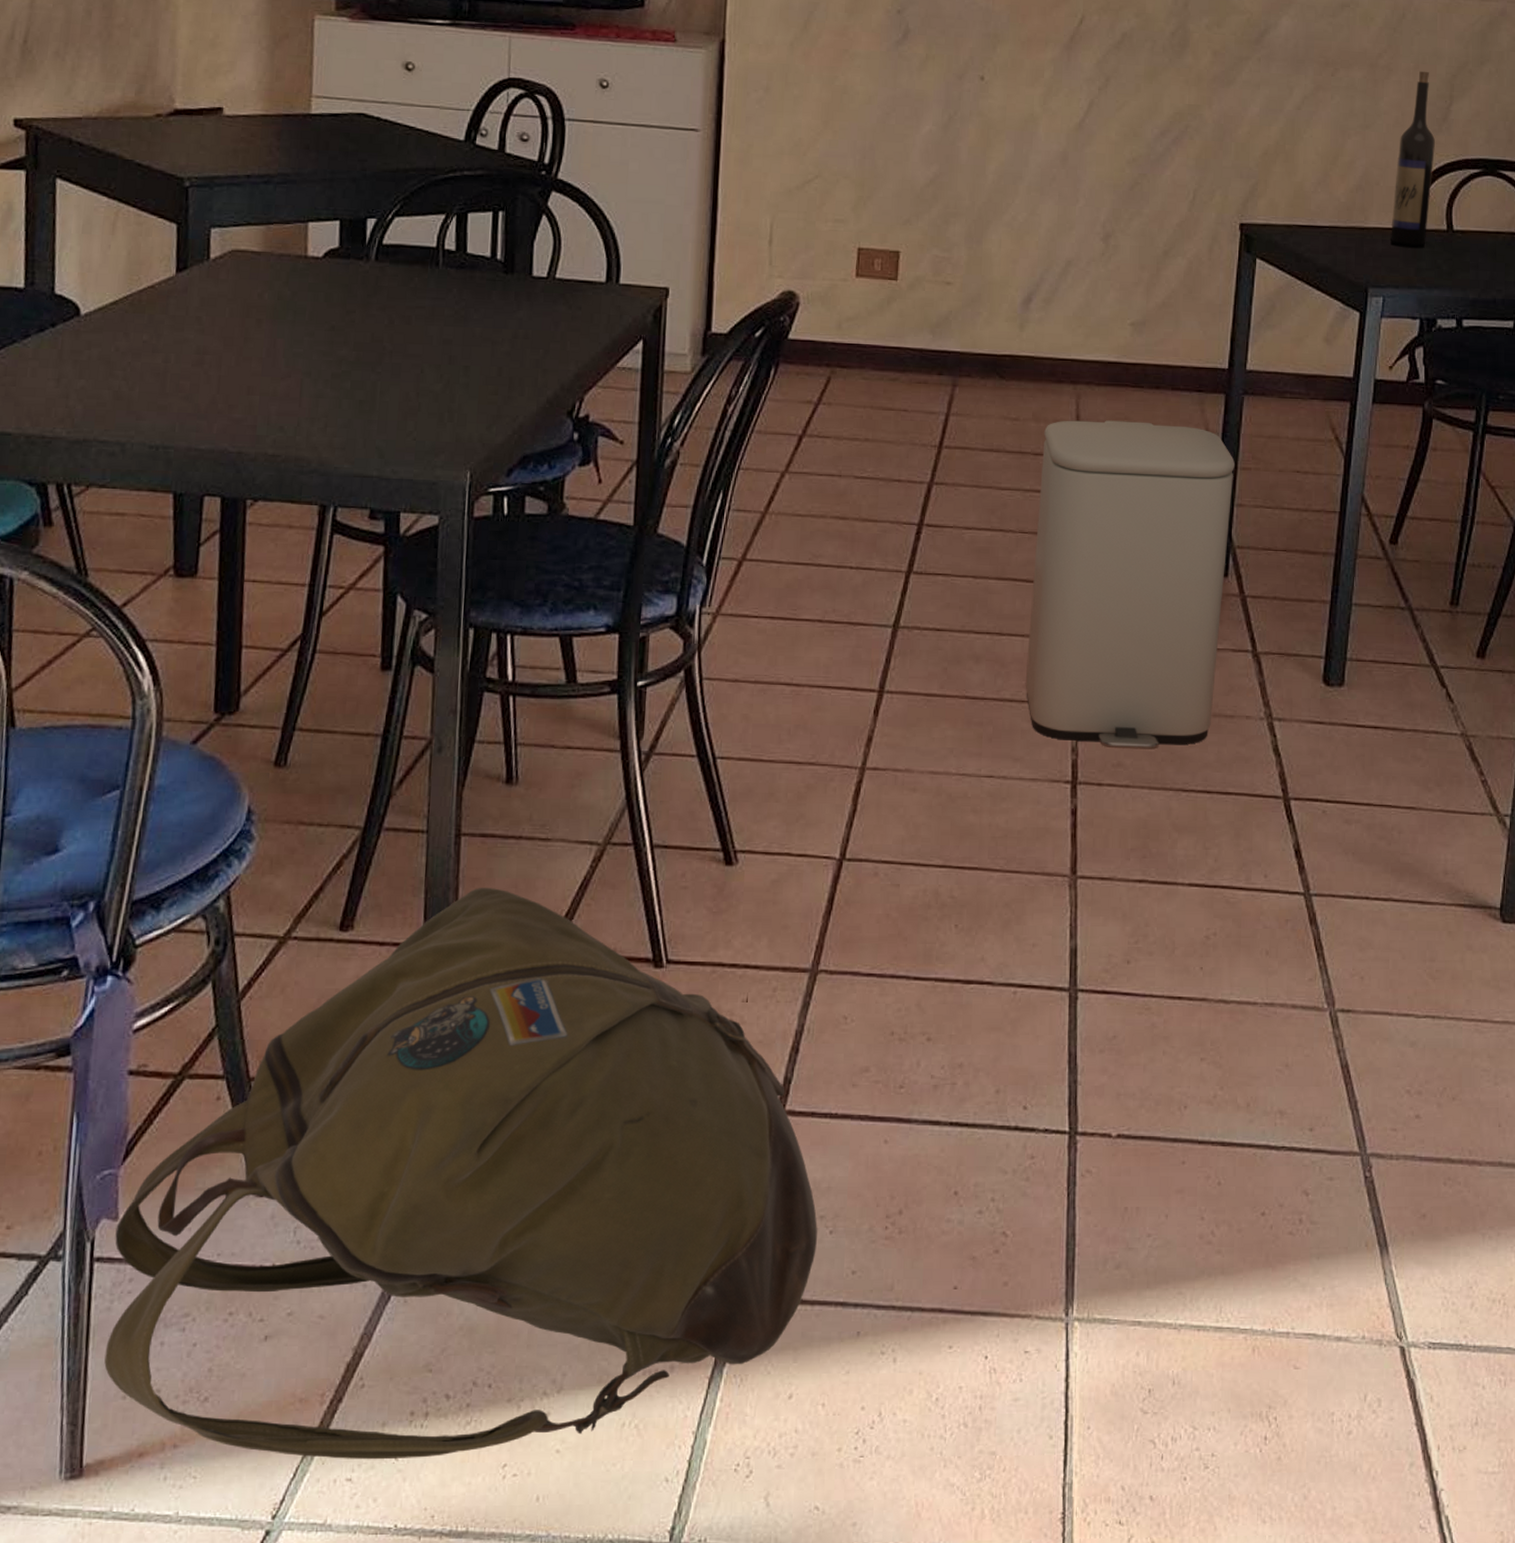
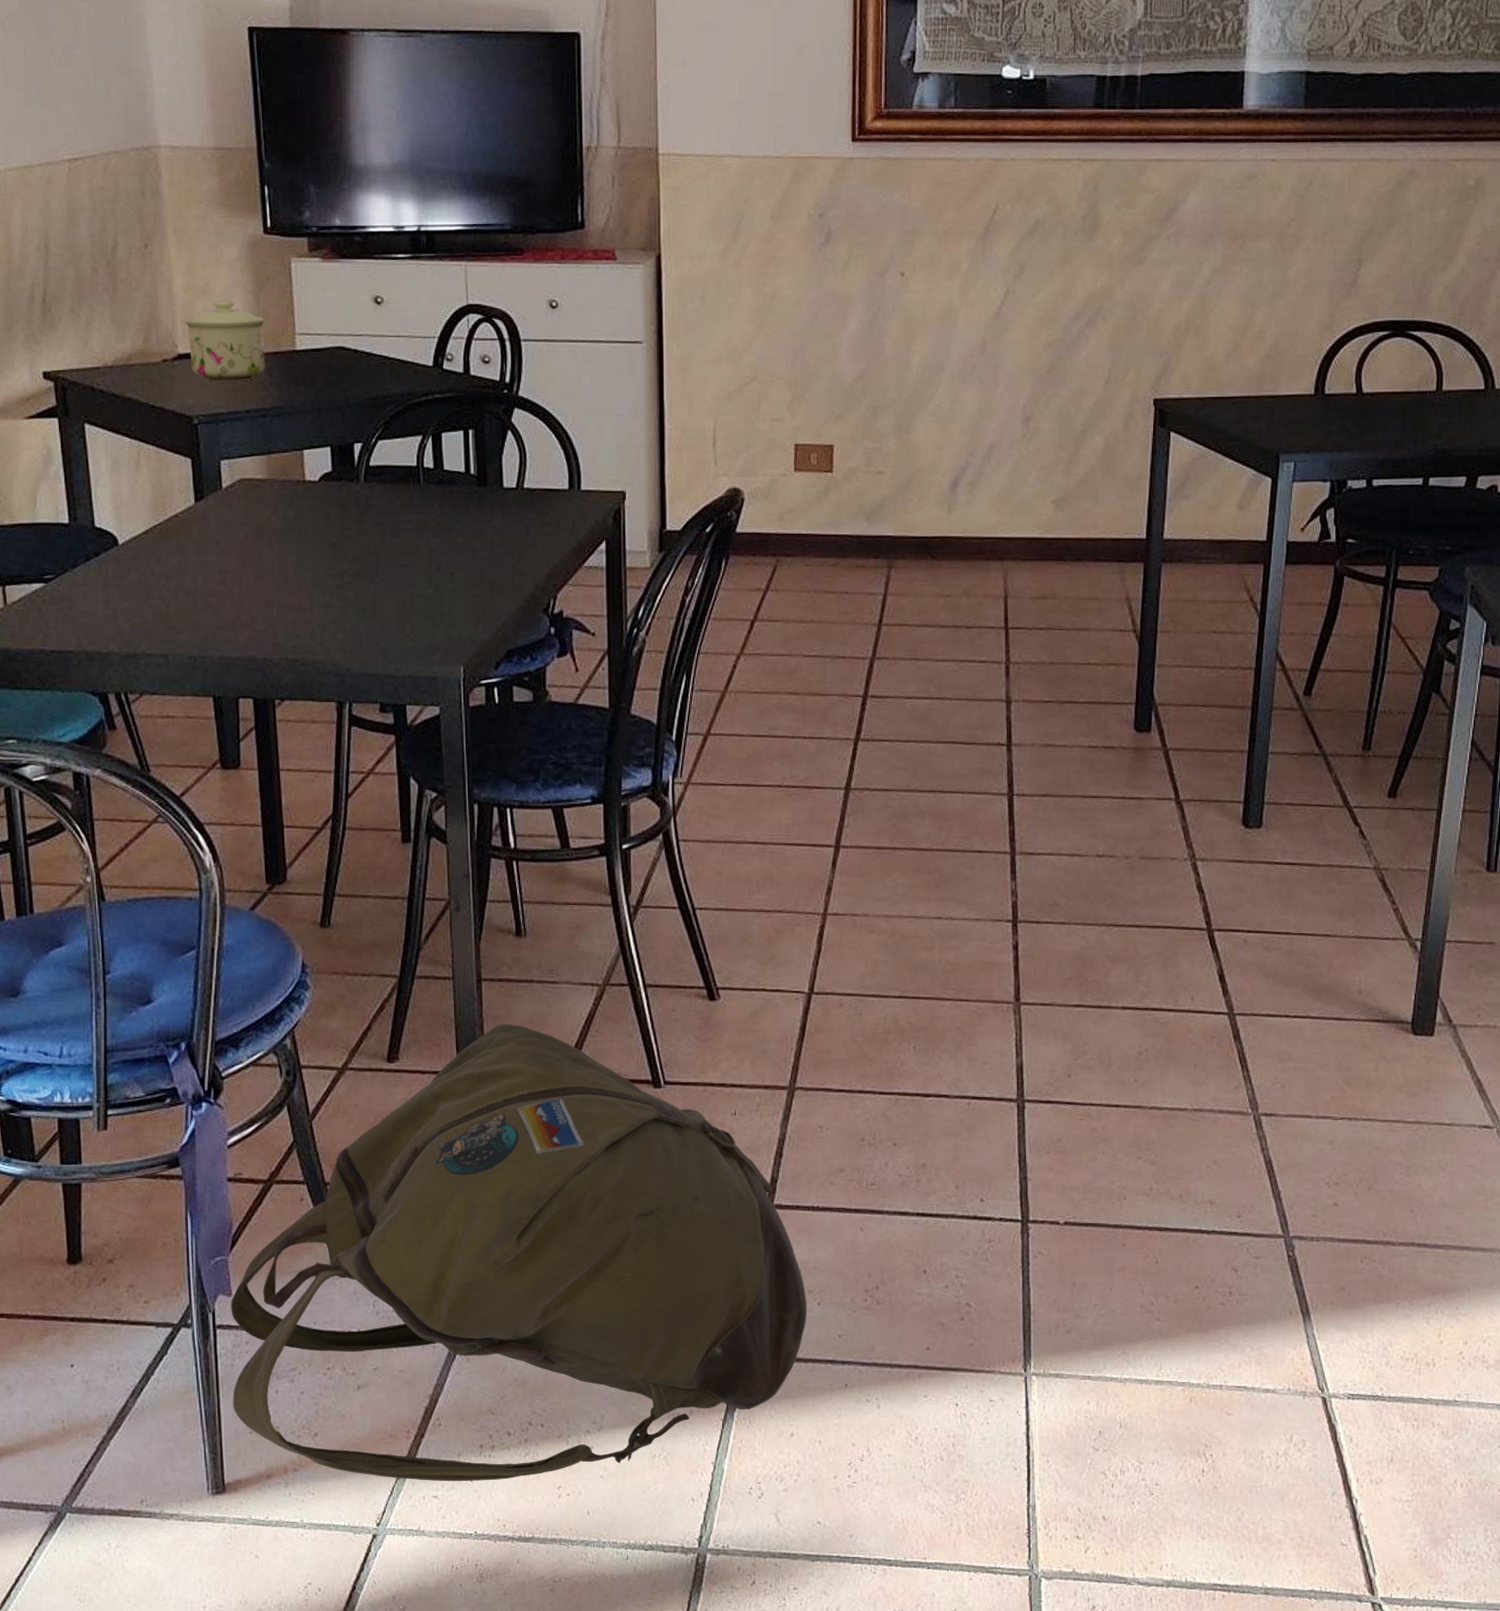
sugar bowl: none [185,54,279,144] -> present [184,299,265,382]
pedal bin: present [1025,420,1235,750] -> none [967,592,1154,890]
wine bottle: present [1391,71,1436,249] -> none [1301,237,1345,414]

